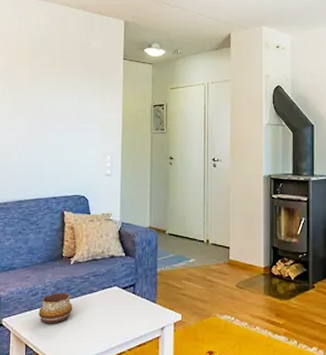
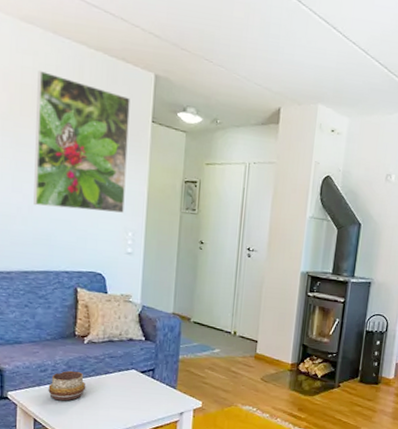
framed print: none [27,30,105,141] -> present [33,70,130,213]

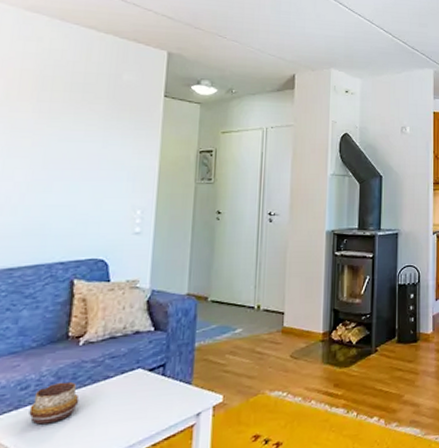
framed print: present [33,70,130,213] -> none [26,55,142,193]

